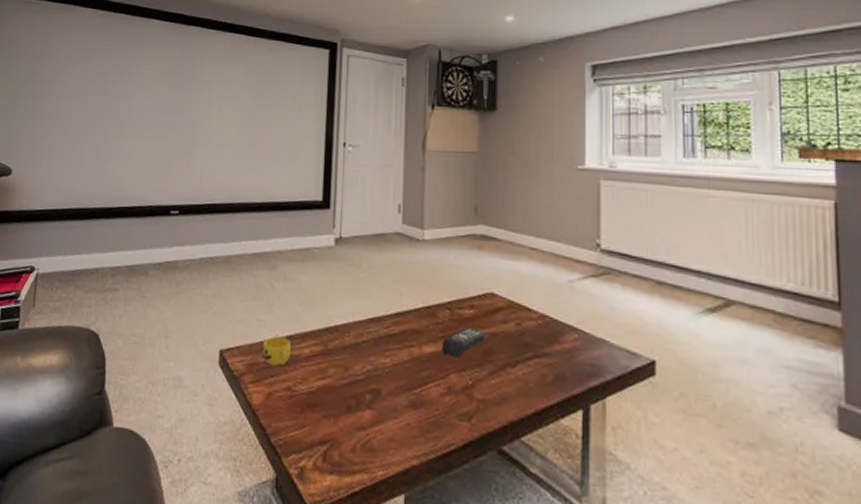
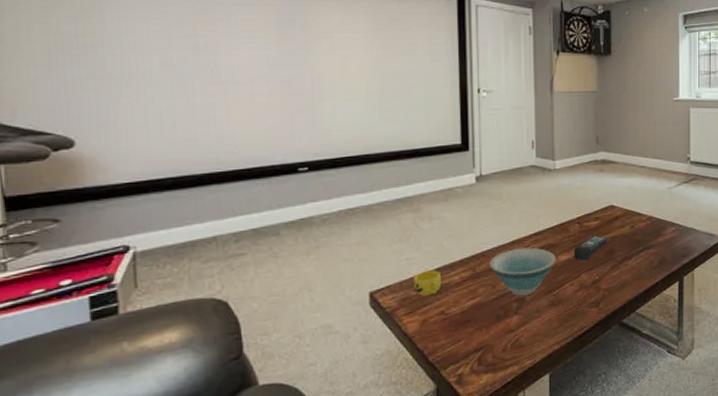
bowl: none [343,328,420,387] -> present [489,247,556,296]

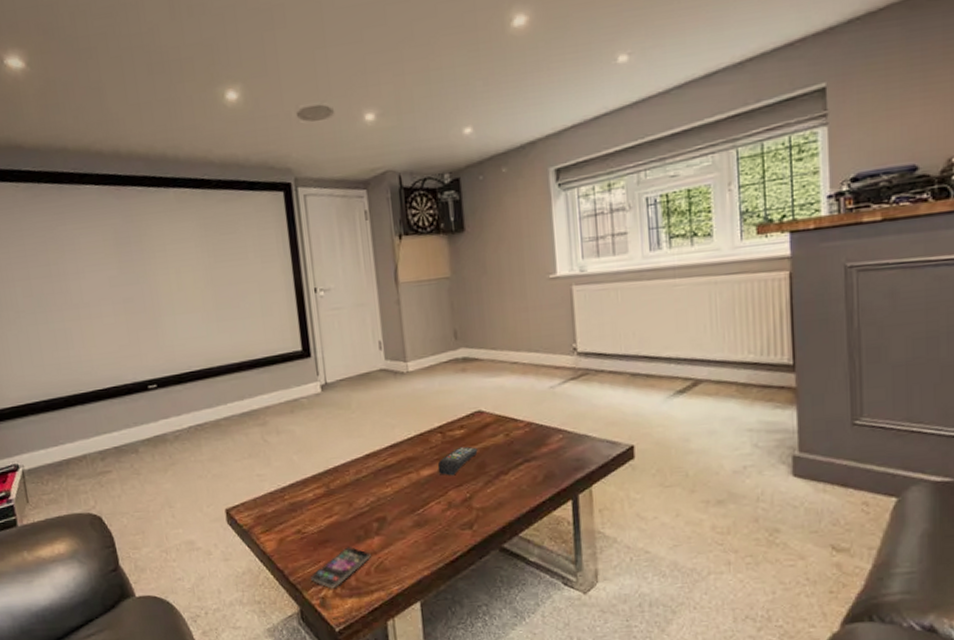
cup: present [413,270,442,296] -> none [266,487,296,514]
smartphone: none [450,326,508,366] -> present [311,547,371,589]
bowl: present [489,247,556,296] -> none [343,461,418,515]

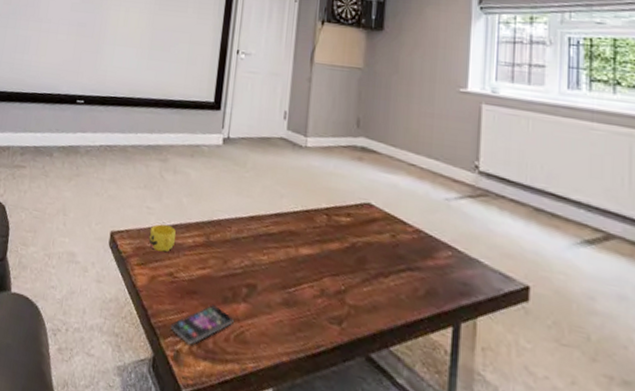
cup: none [266,487,296,514] -> present [148,224,176,252]
remote control: present [437,446,478,476] -> none [317,234,361,263]

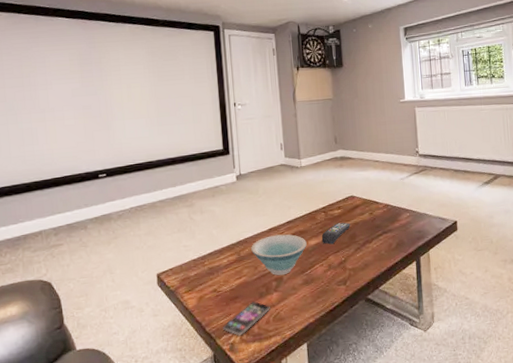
cup: present [148,224,176,252] -> none [190,255,214,277]
bowl: none [224,225,296,284] -> present [251,234,307,275]
remote control: none [317,234,361,263] -> present [321,222,351,245]

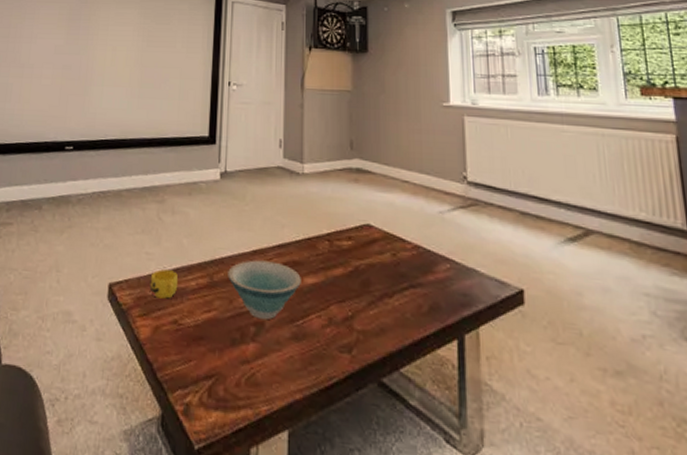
cup: none [190,255,214,277] -> present [149,269,179,299]
smartphone: present [223,301,270,336] -> none [179,349,244,396]
remote control: present [321,222,351,245] -> none [322,259,364,289]

